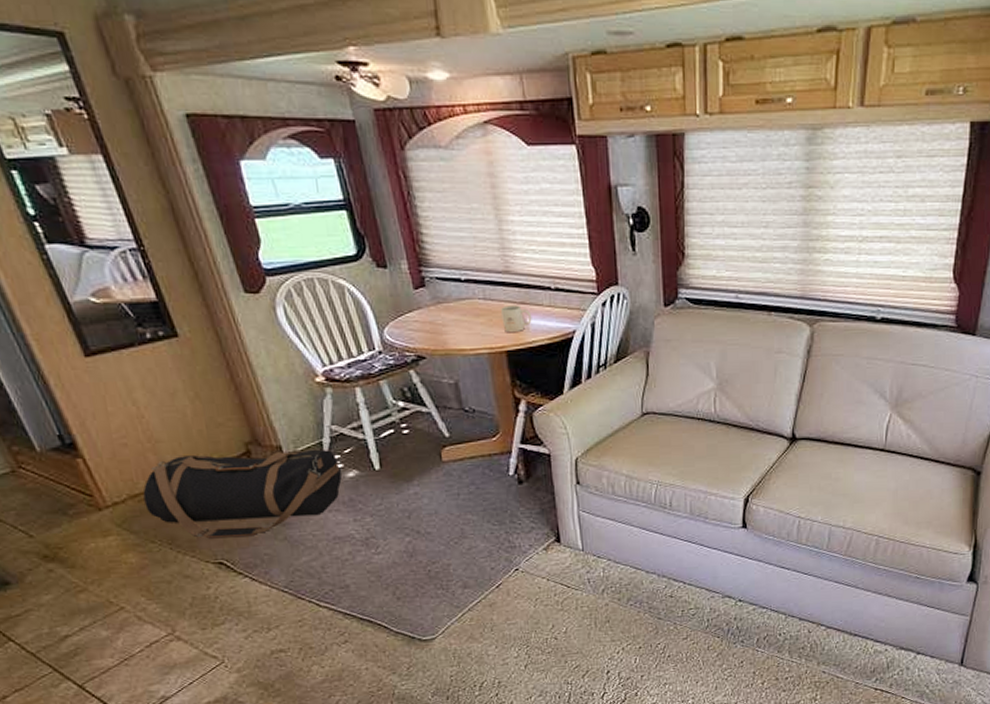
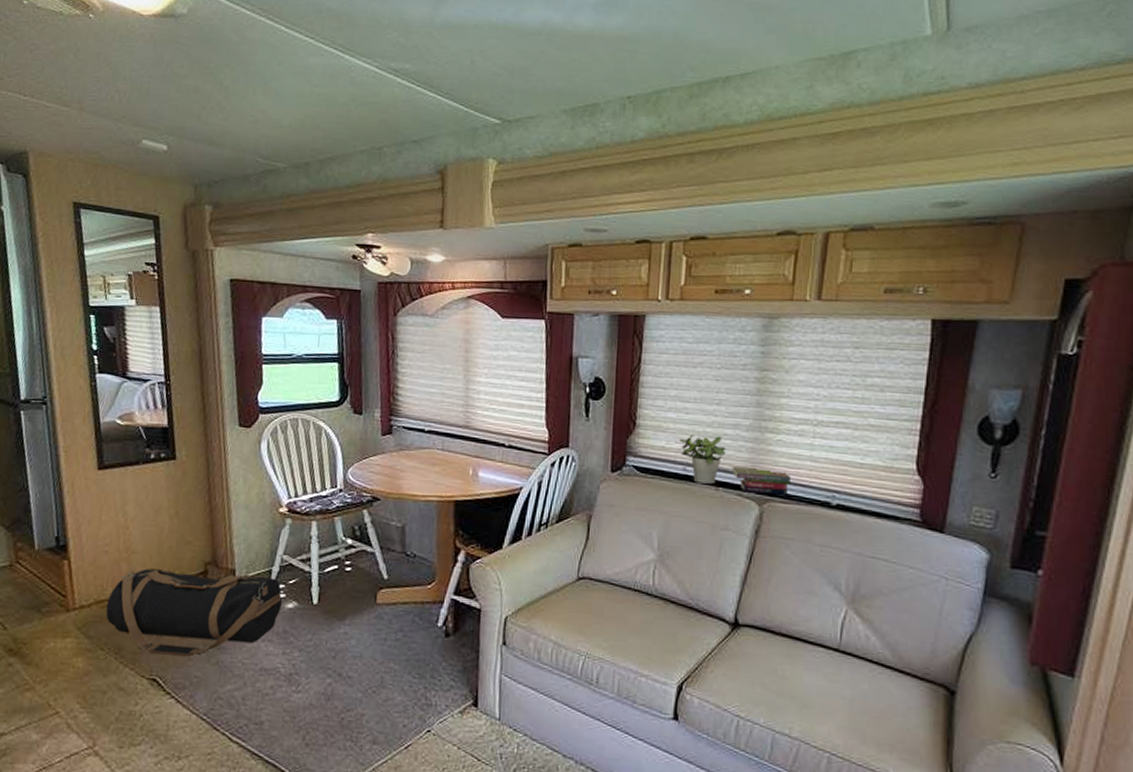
mug: present [501,305,532,333] -> none [455,457,484,484]
potted plant: none [730,260,777,310] -> present [680,434,727,484]
books: none [783,289,838,315] -> present [732,467,791,497]

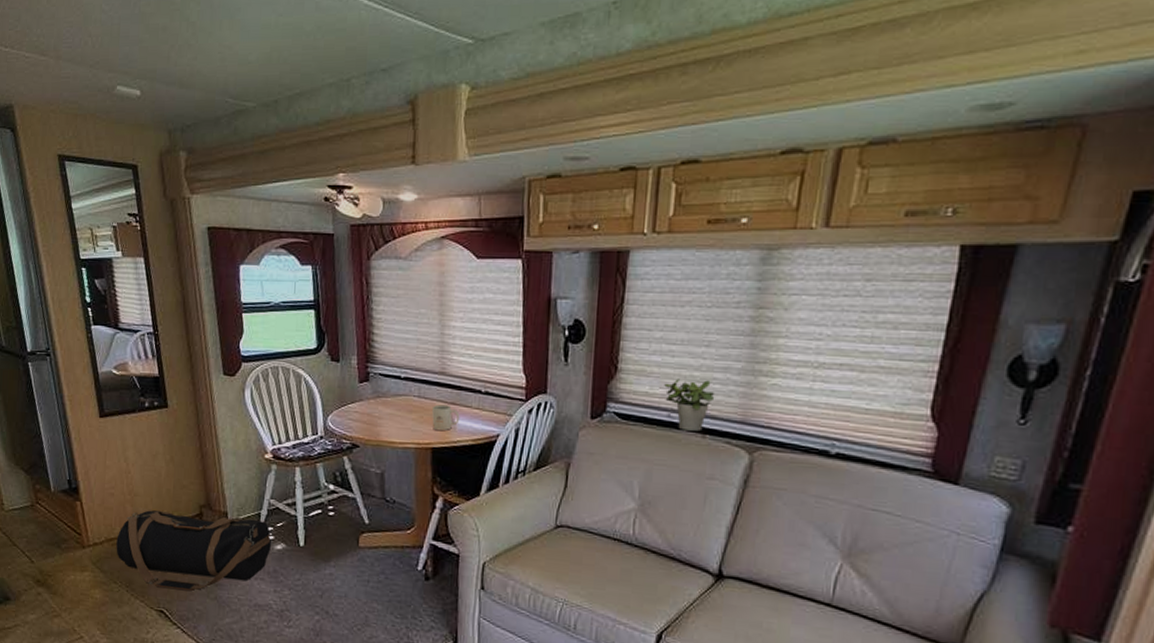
mug: none [455,457,484,484] -> present [432,404,460,432]
books: present [732,467,791,497] -> none [720,413,786,445]

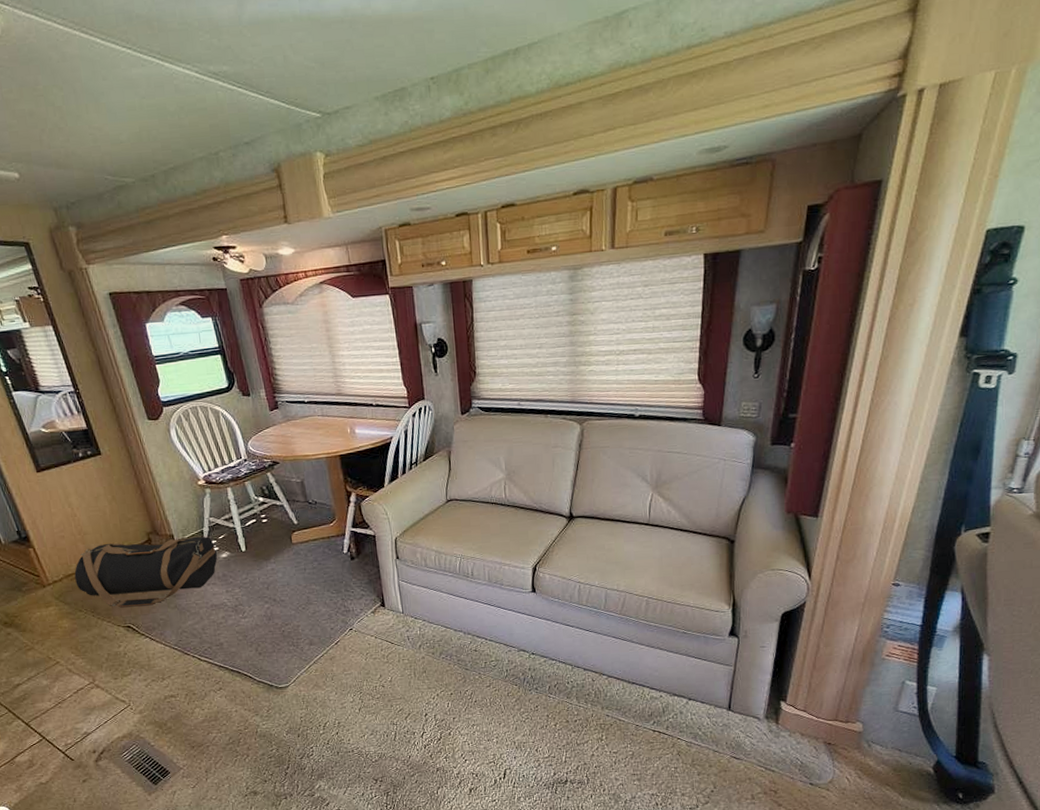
mug: present [432,404,460,432] -> none [335,419,359,441]
potted plant: present [664,379,715,431] -> none [512,374,551,414]

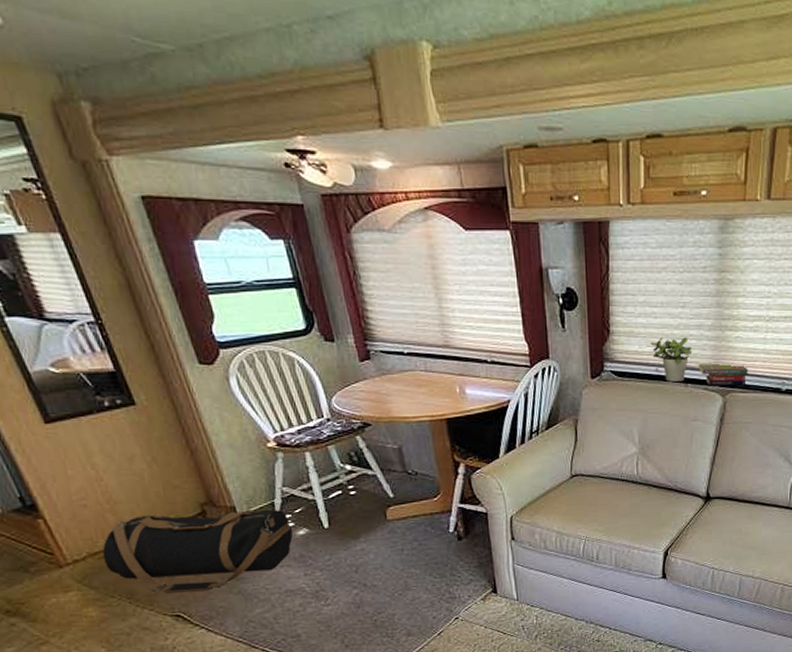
potted plant: none [512,374,551,414] -> present [651,337,693,382]
books: none [556,394,602,416] -> present [698,364,748,387]

